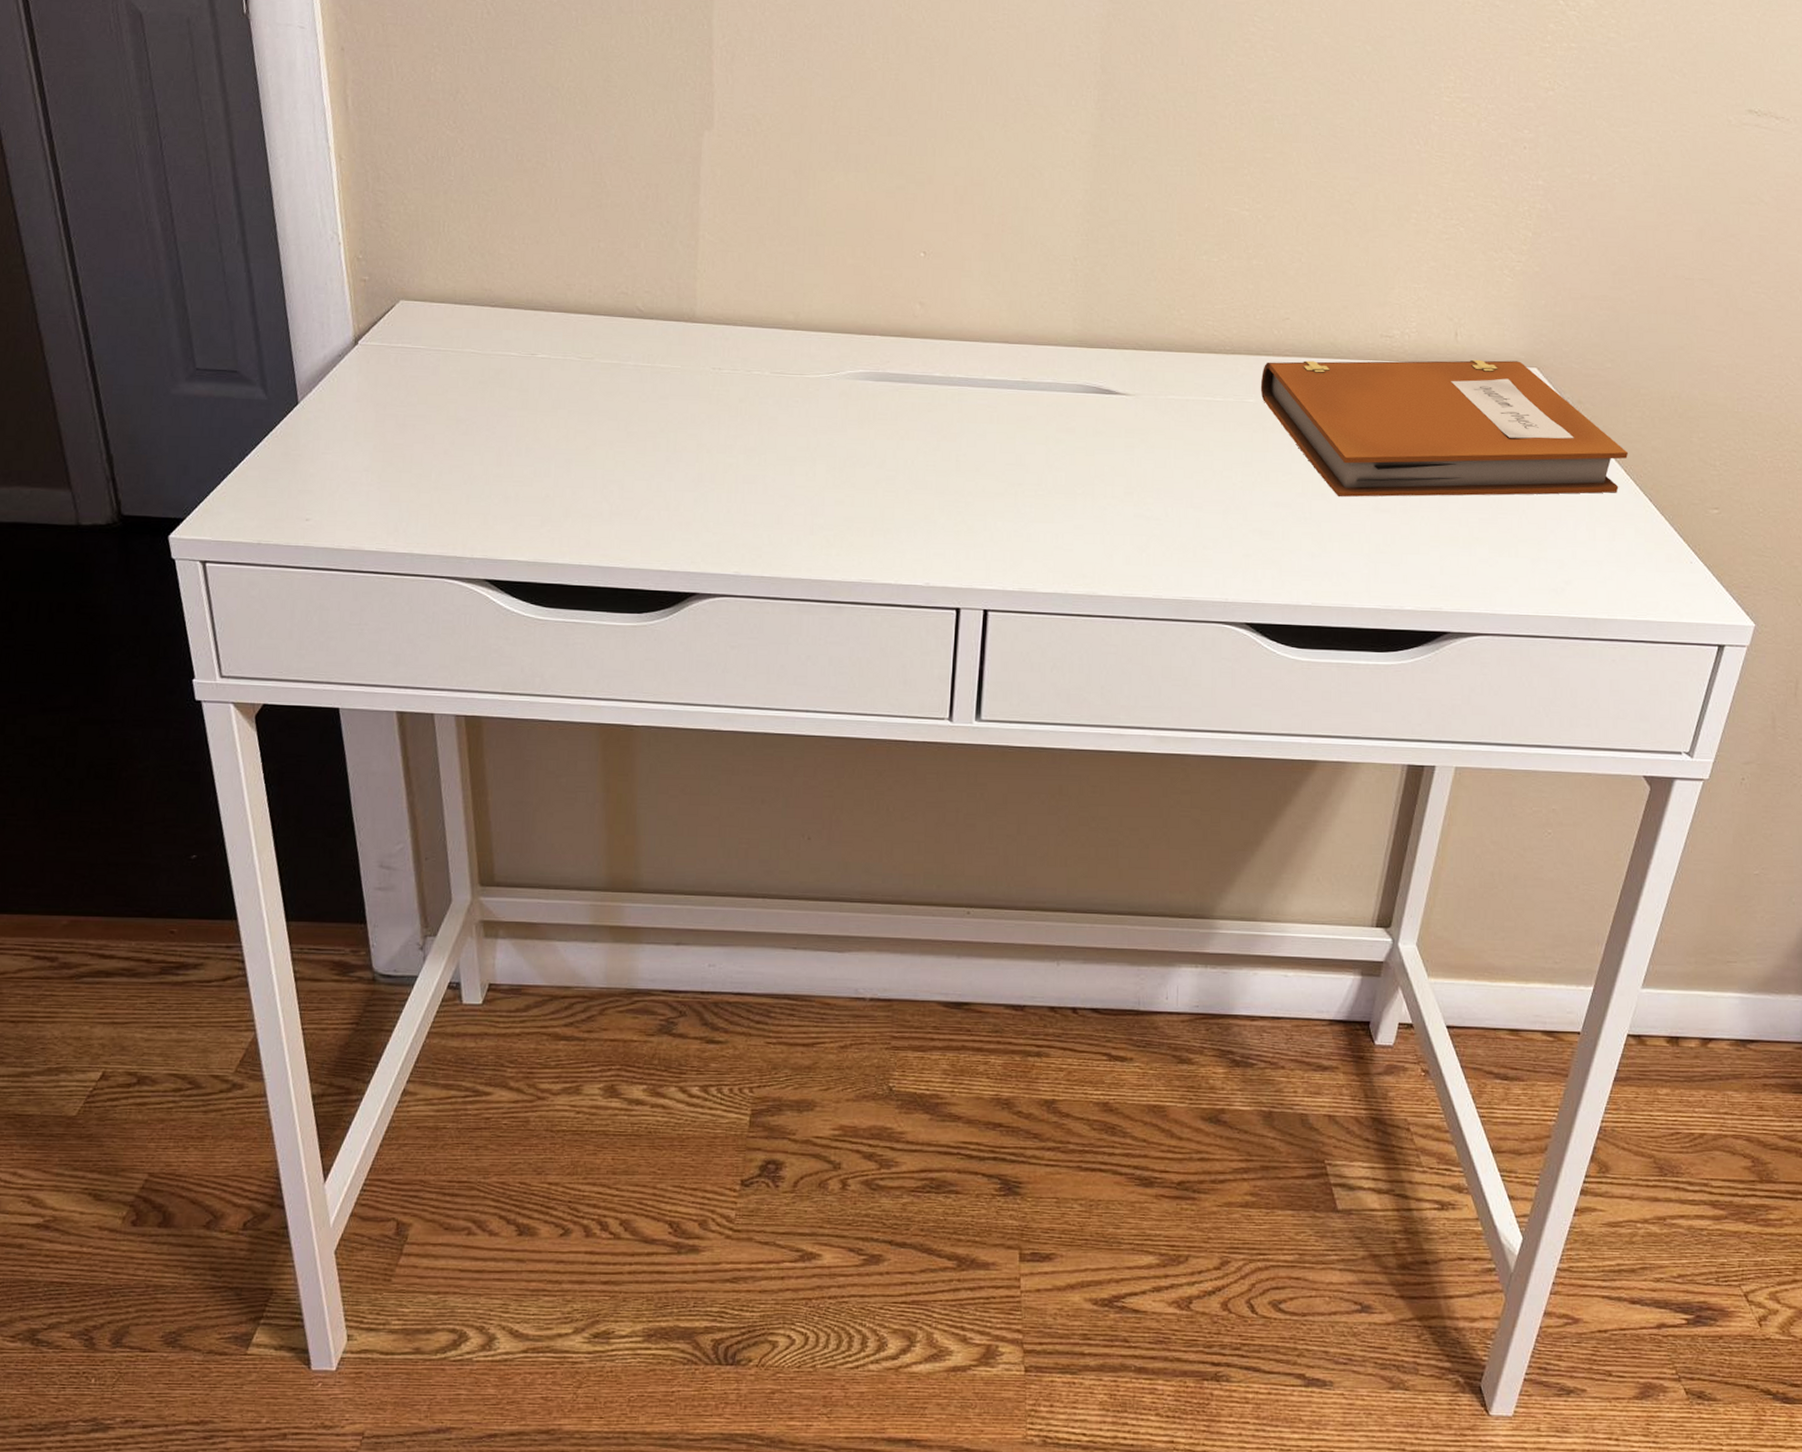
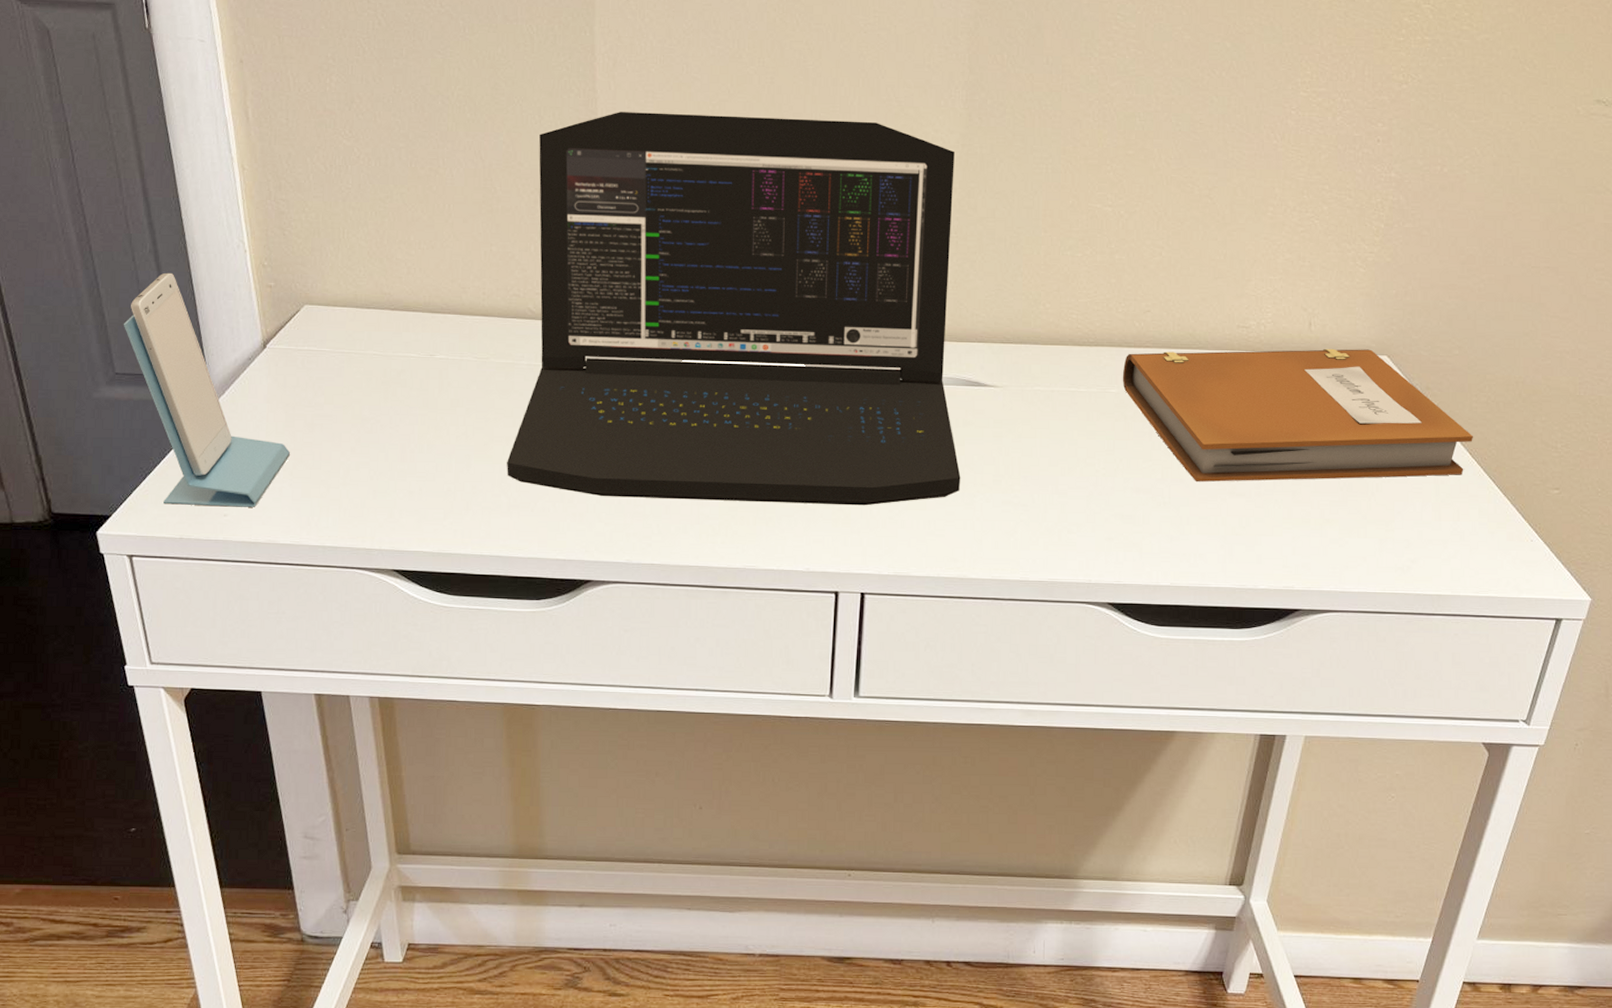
smartphone: none [206,264,380,512] -> present [123,272,291,507]
laptop: none [609,106,1091,518] -> present [507,112,961,506]

